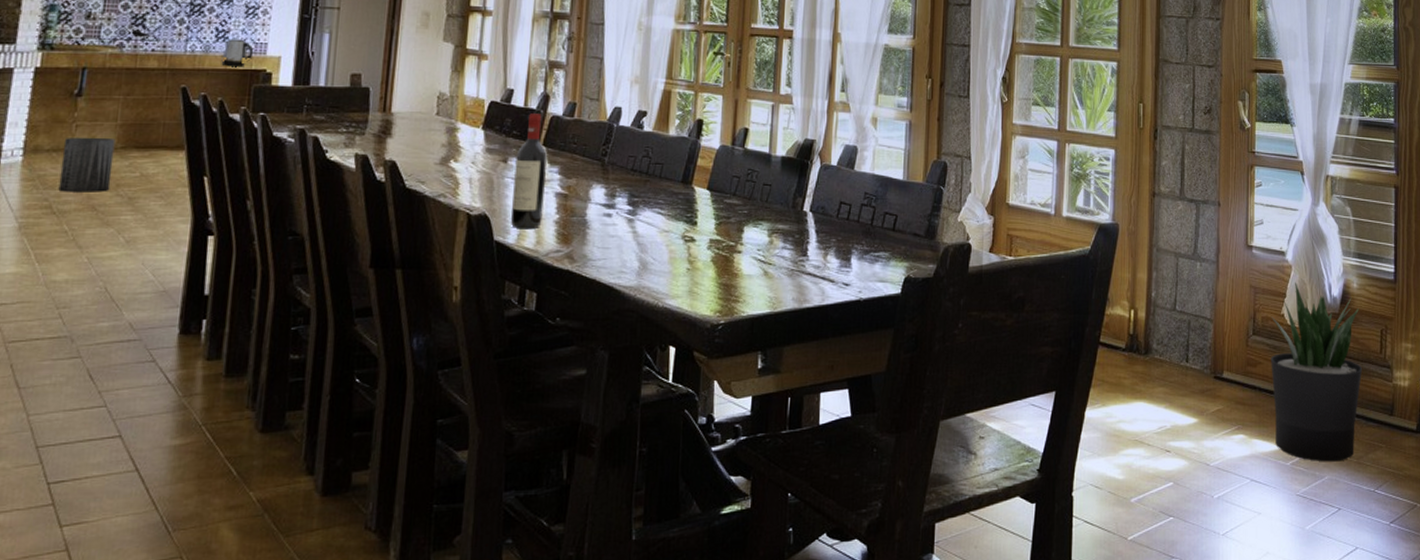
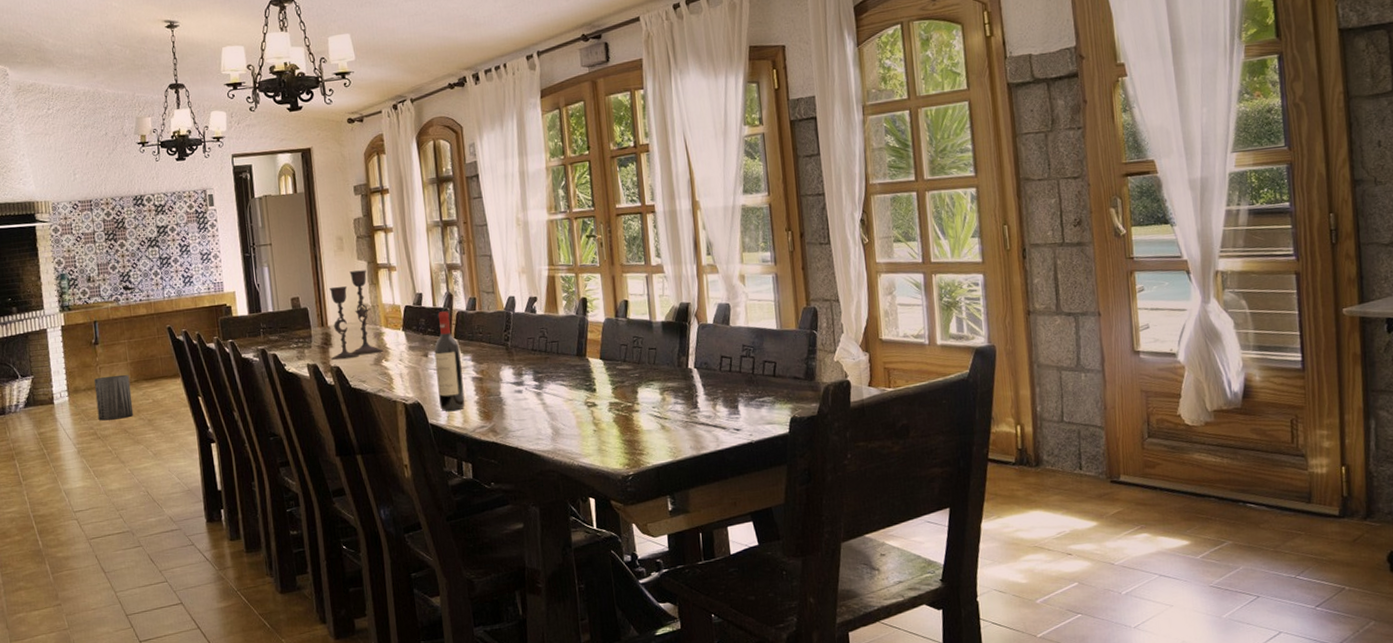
kettle: present [221,39,254,68] -> none [191,281,214,306]
candlestick: none [386,53,454,154] -> present [330,270,384,361]
planter: present [1271,282,1363,462] -> none [1166,382,1273,553]

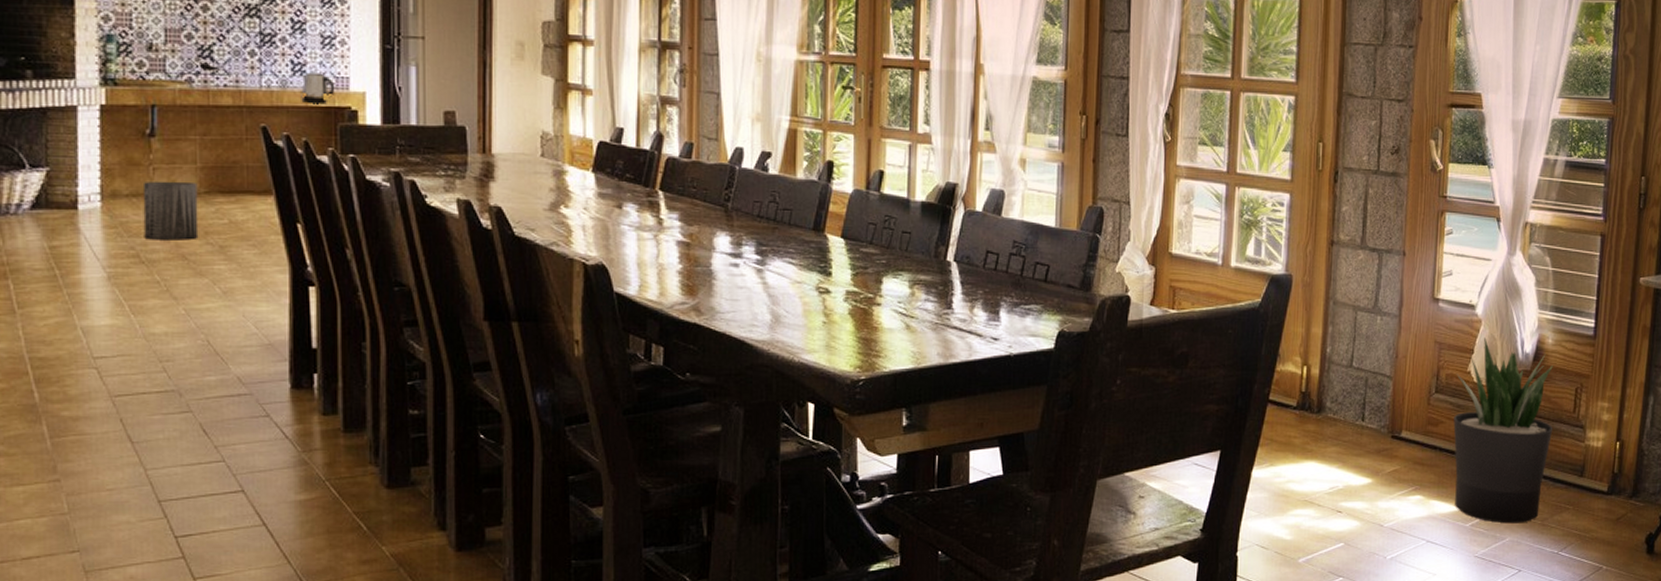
kettle: none [191,281,214,306] -> present [301,72,335,105]
candlestick: present [330,270,384,361] -> none [490,88,564,199]
wine bottle: present [434,311,466,411] -> none [630,154,666,279]
planter: none [1166,382,1273,553] -> present [1453,337,1553,524]

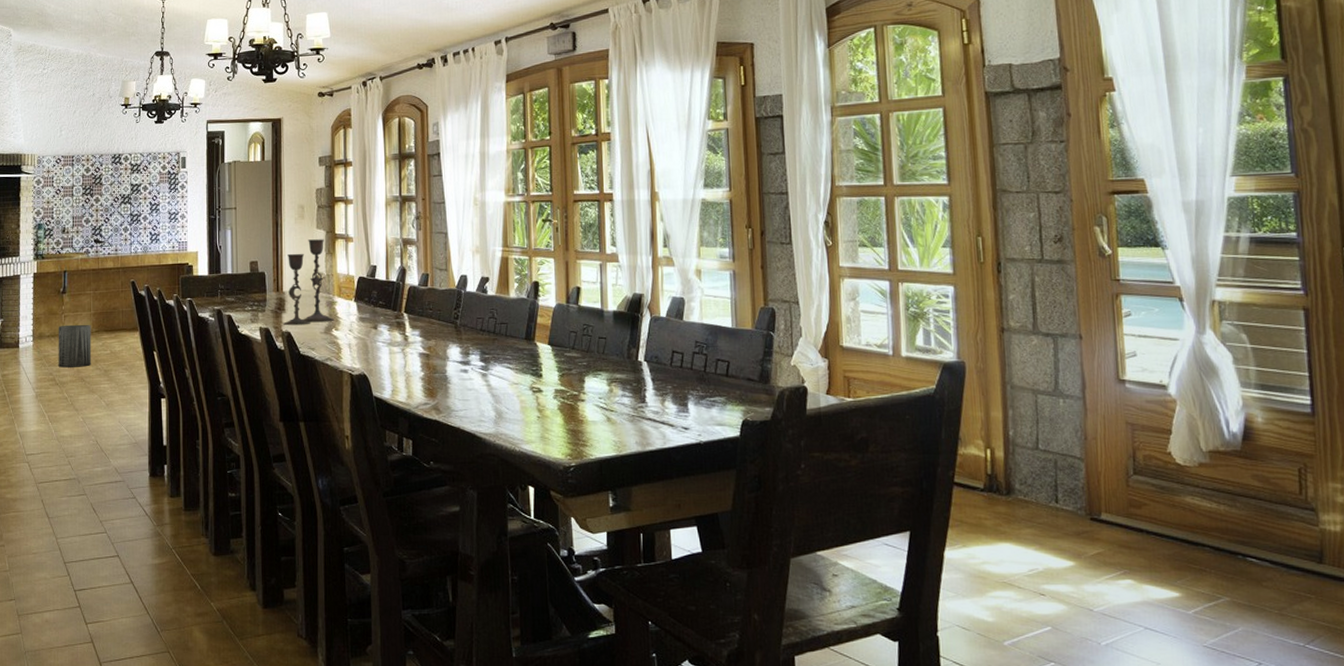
kettle: present [301,72,335,105] -> none [156,240,178,263]
candlestick: none [490,88,564,199] -> present [282,239,334,326]
planter: present [1453,337,1553,524] -> none [1154,417,1278,612]

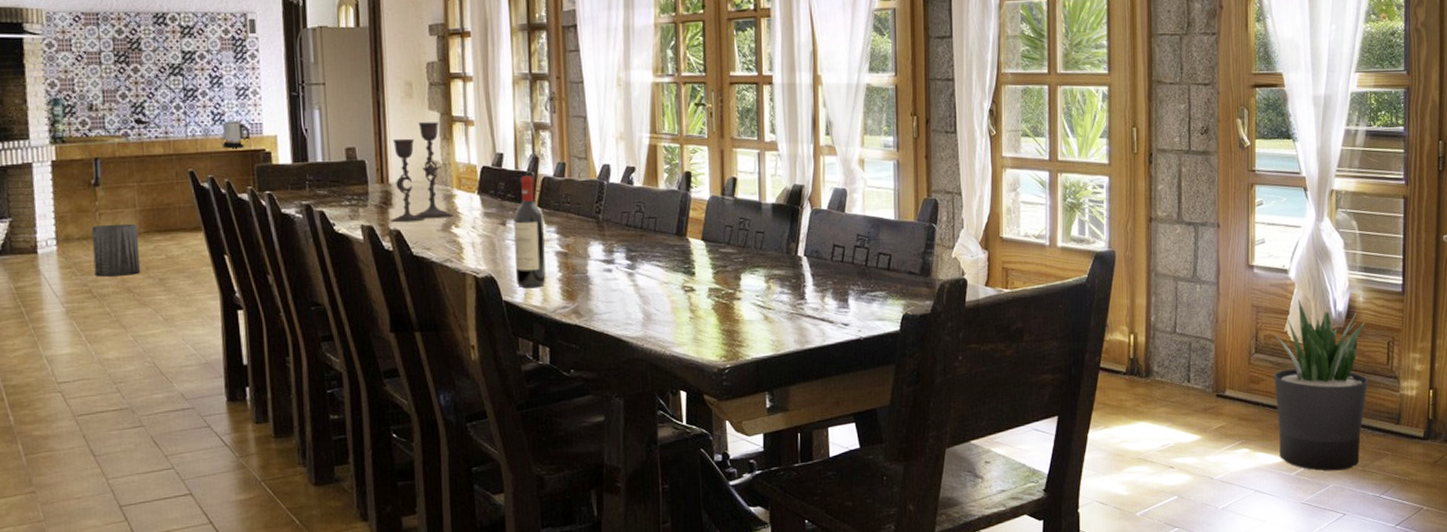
kettle: none [156,240,178,263] -> present [221,121,251,149]
wine bottle: none [384,285,411,385] -> present [513,176,546,288]
planter: none [1154,417,1278,612] -> present [1274,299,1369,471]

